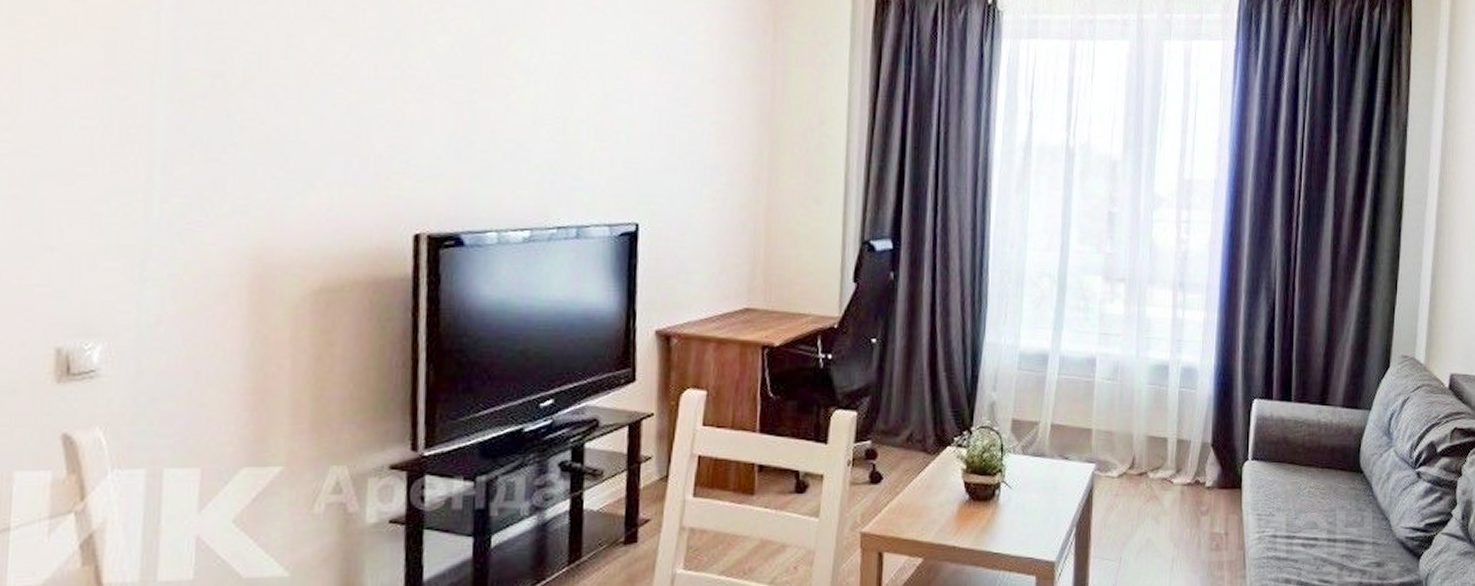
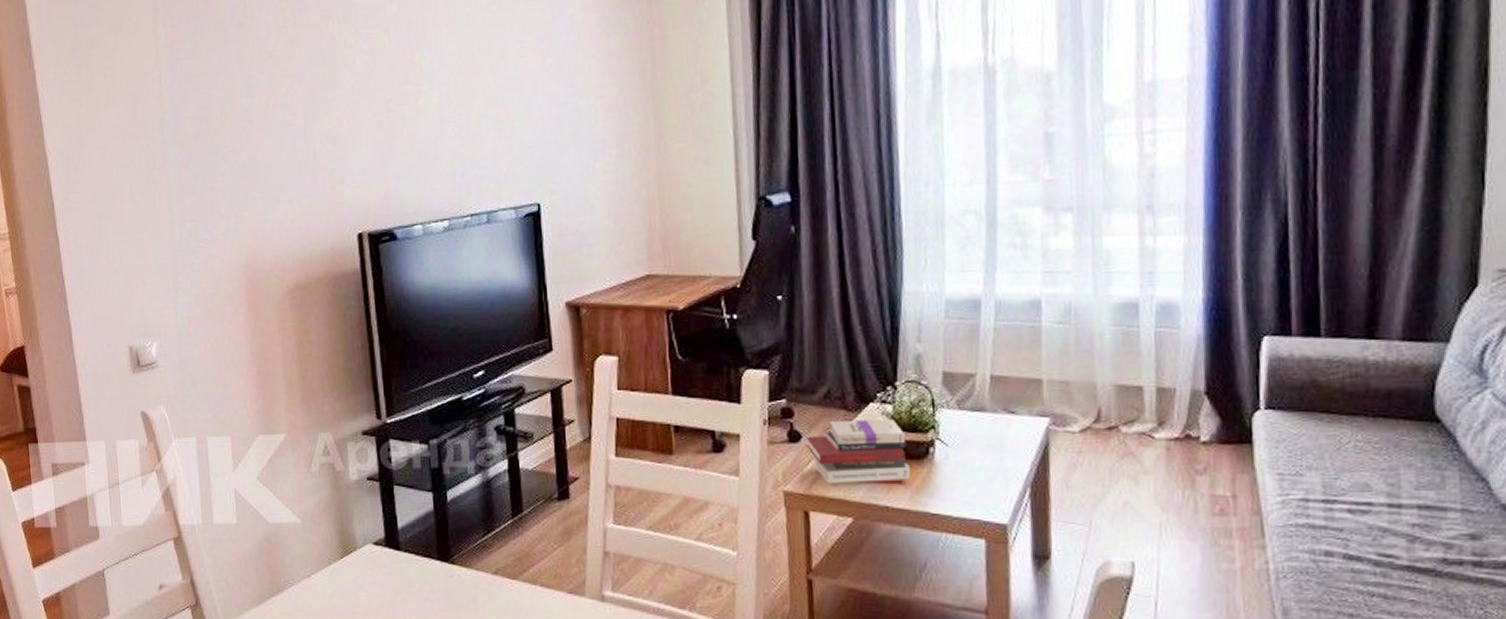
books: none [886,463,979,524] -> present [806,419,912,484]

